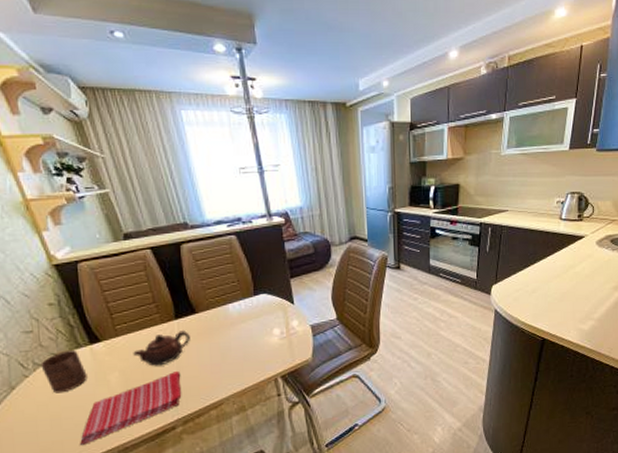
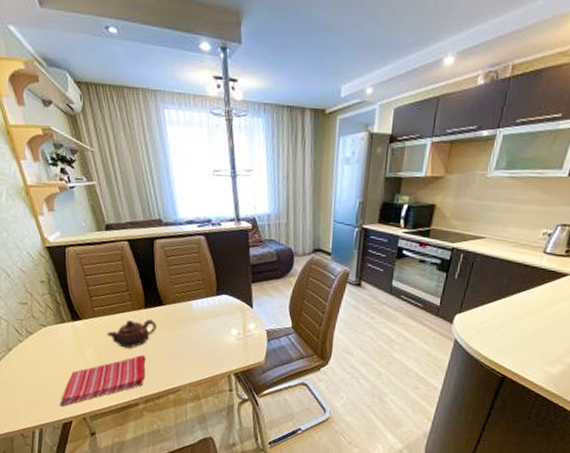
cup: present [41,349,87,394] -> none [32,323,68,360]

